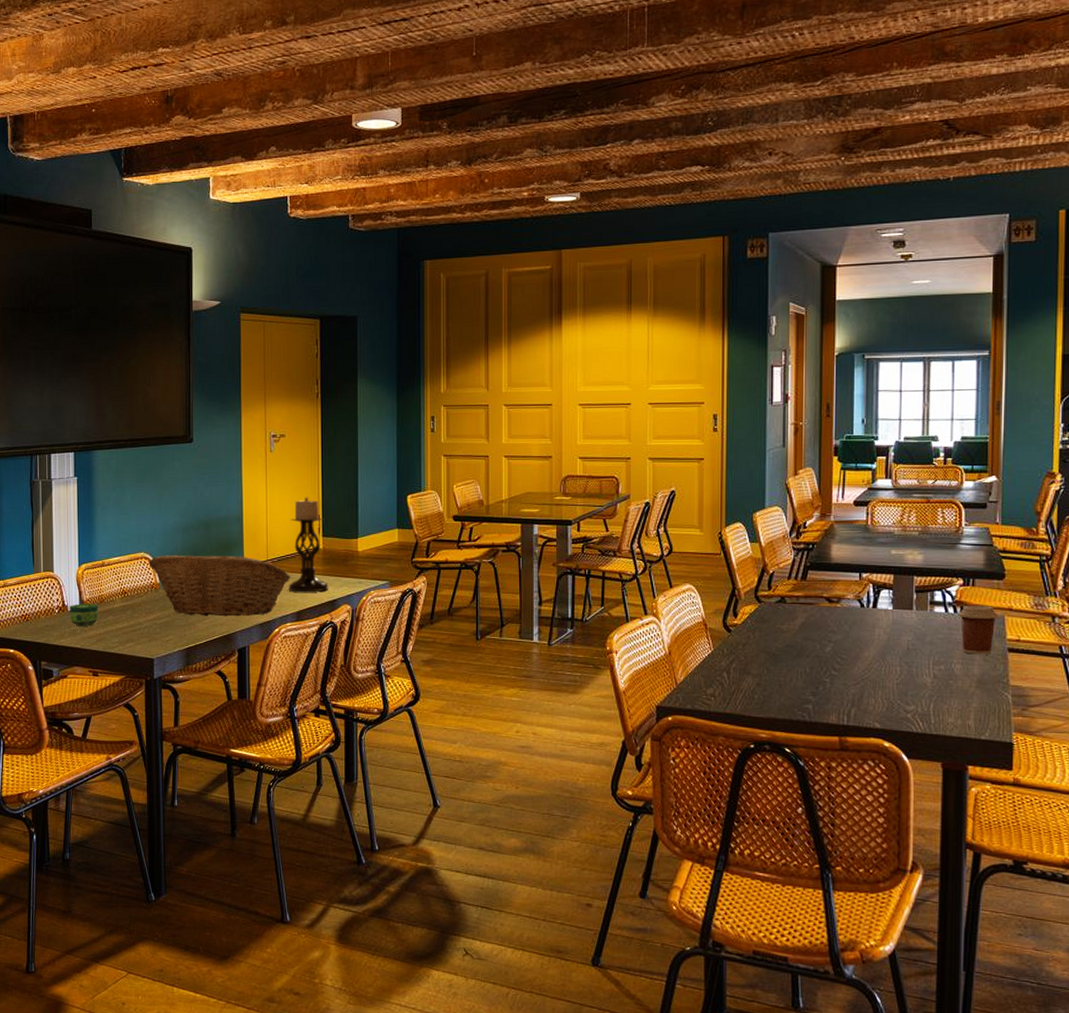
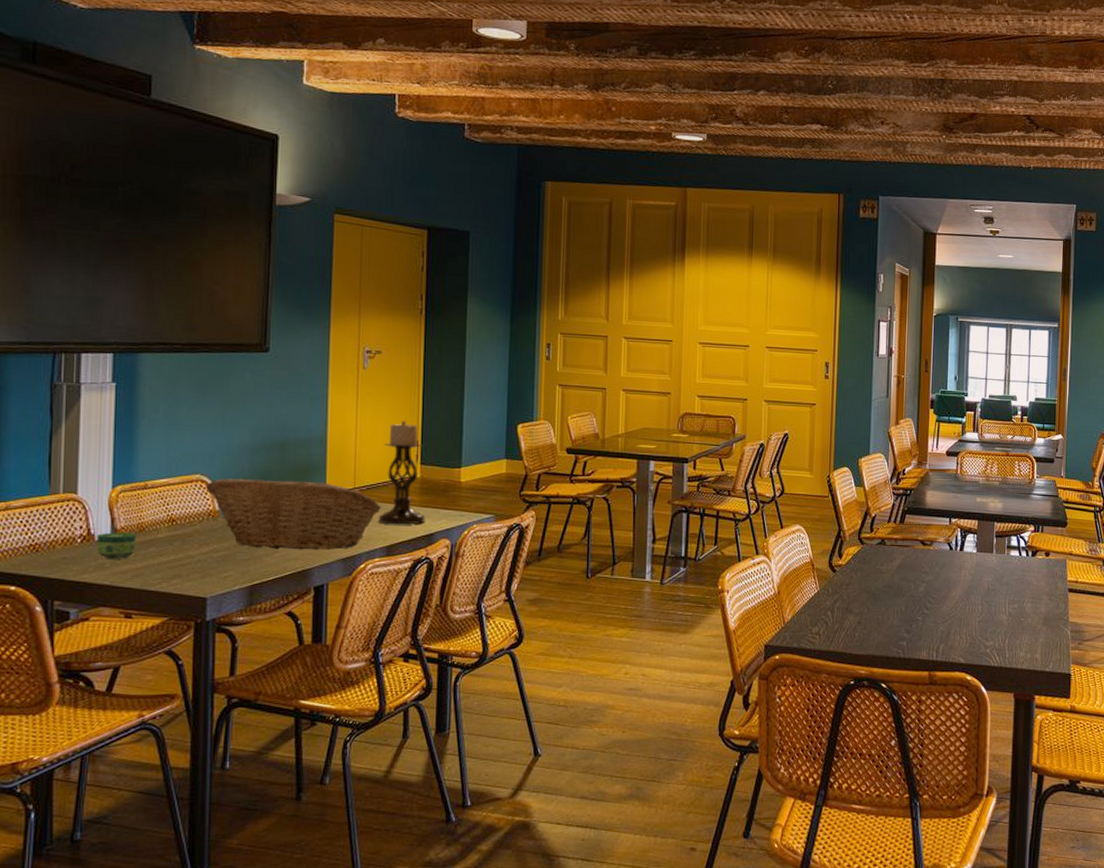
coffee cup: present [958,606,998,654] -> none [1029,550,1061,594]

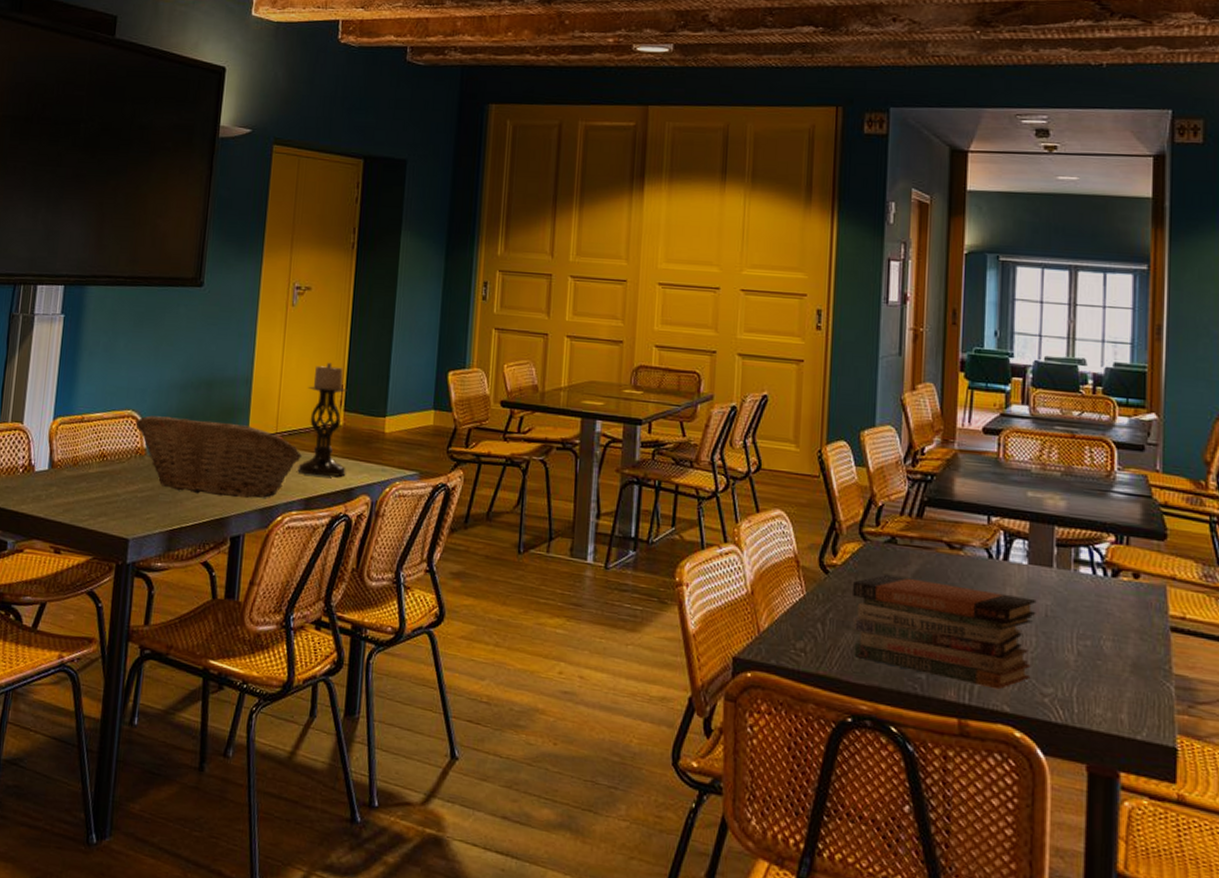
cup: present [96,532,137,559] -> none [35,464,71,493]
book stack: none [854,568,982,647] -> present [853,574,1037,690]

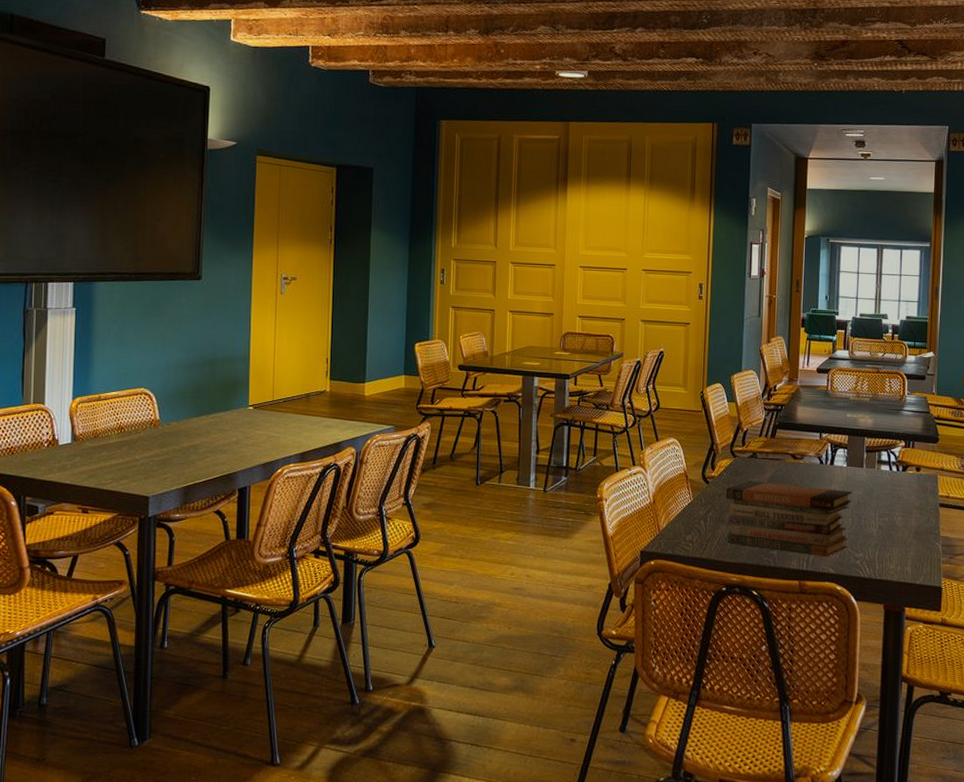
fruit basket: present [135,415,303,499] -> none [148,391,297,456]
candle holder: present [297,362,347,477] -> none [293,340,334,434]

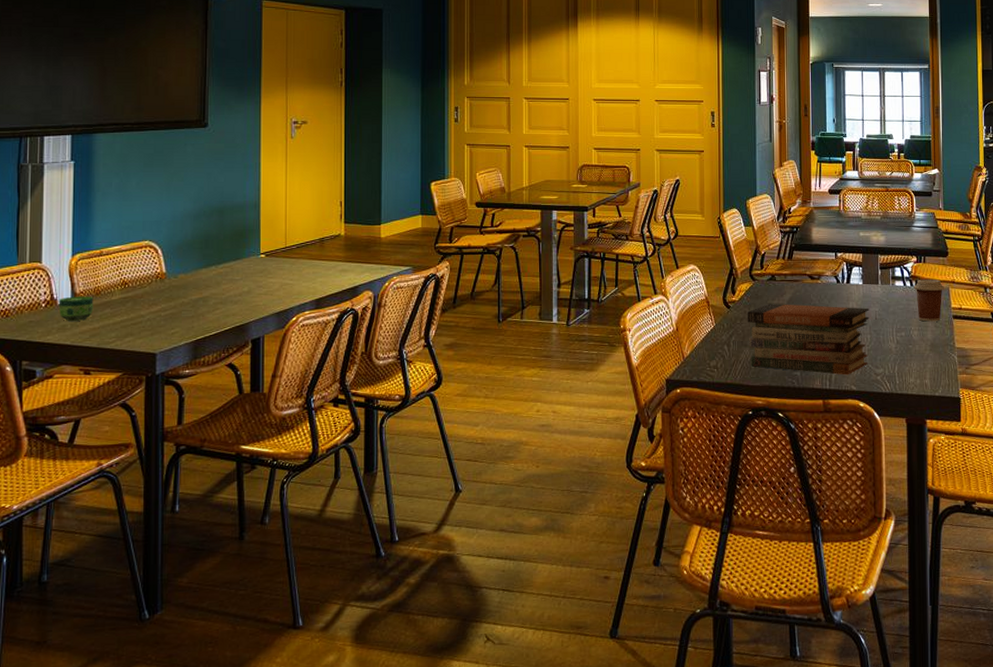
cup: none [59,438,92,462] -> present [58,296,94,321]
coffee cup: none [900,465,932,509] -> present [914,279,944,322]

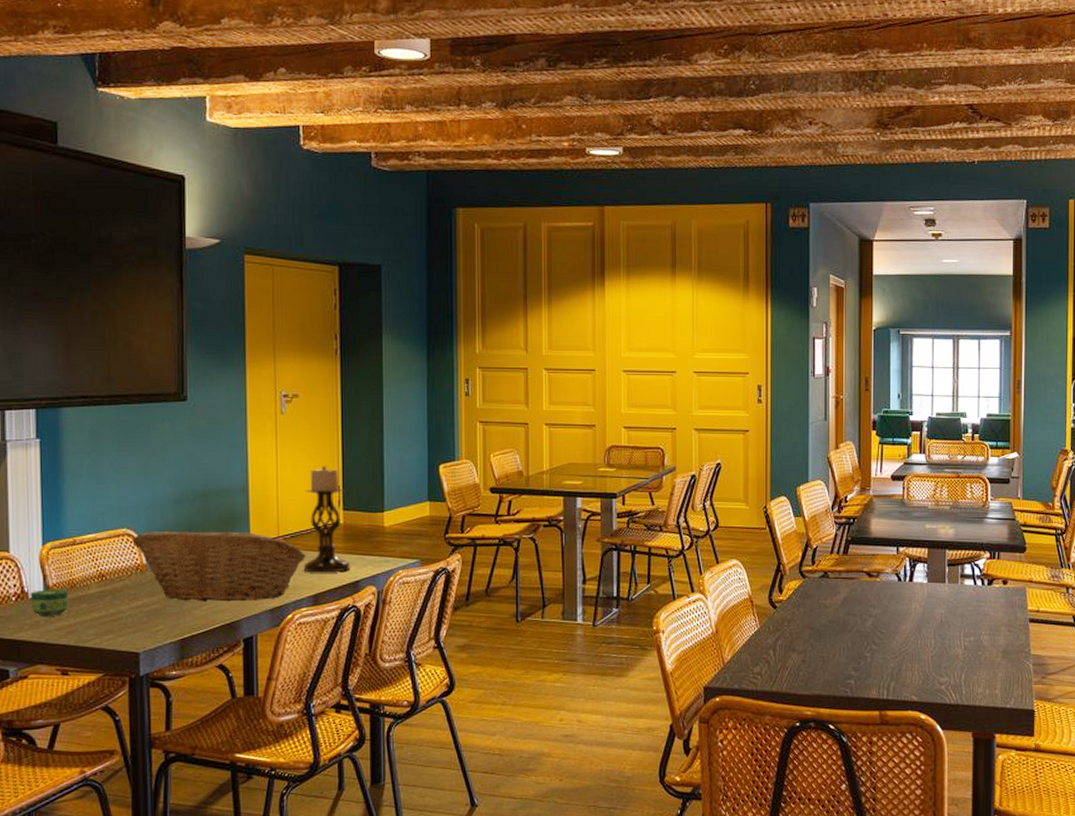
fruit basket: none [153,242,311,307] -> present [132,531,307,602]
candle holder: none [307,183,350,280] -> present [303,465,351,573]
book stack: present [748,303,870,375] -> none [796,603,934,684]
coffee cup: present [914,279,944,322] -> none [985,578,1020,625]

